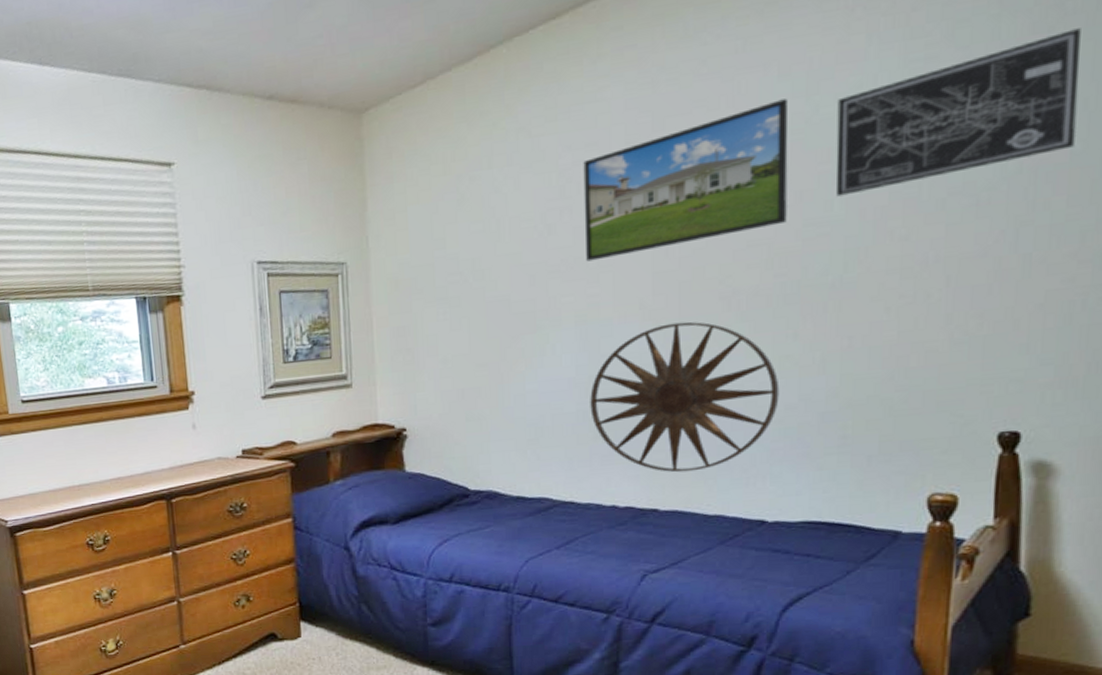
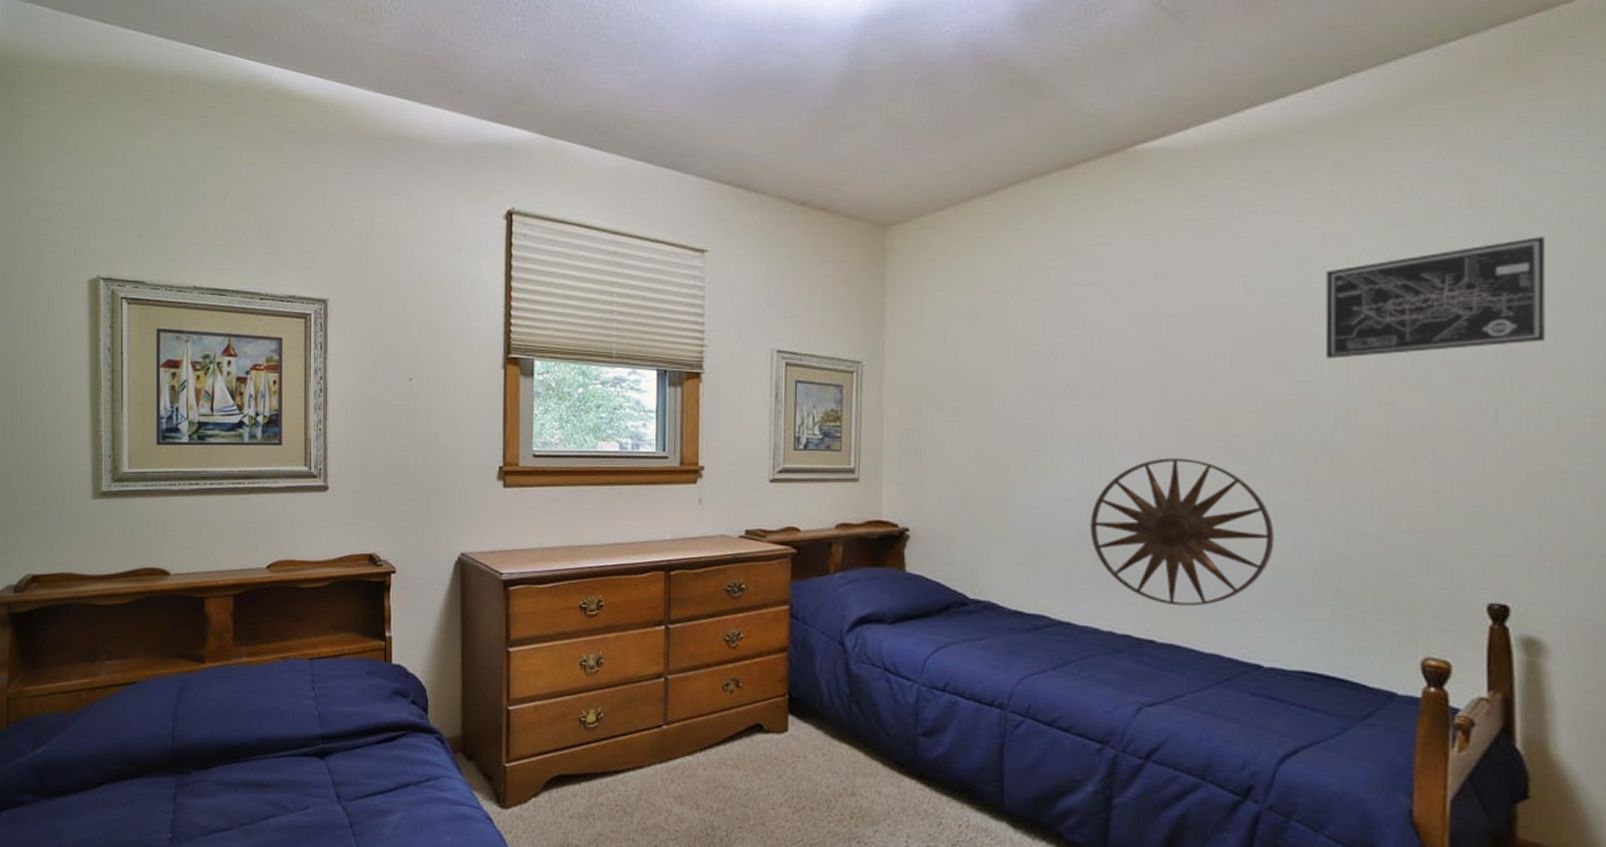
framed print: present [583,98,789,262] -> none [1089,264,1281,390]

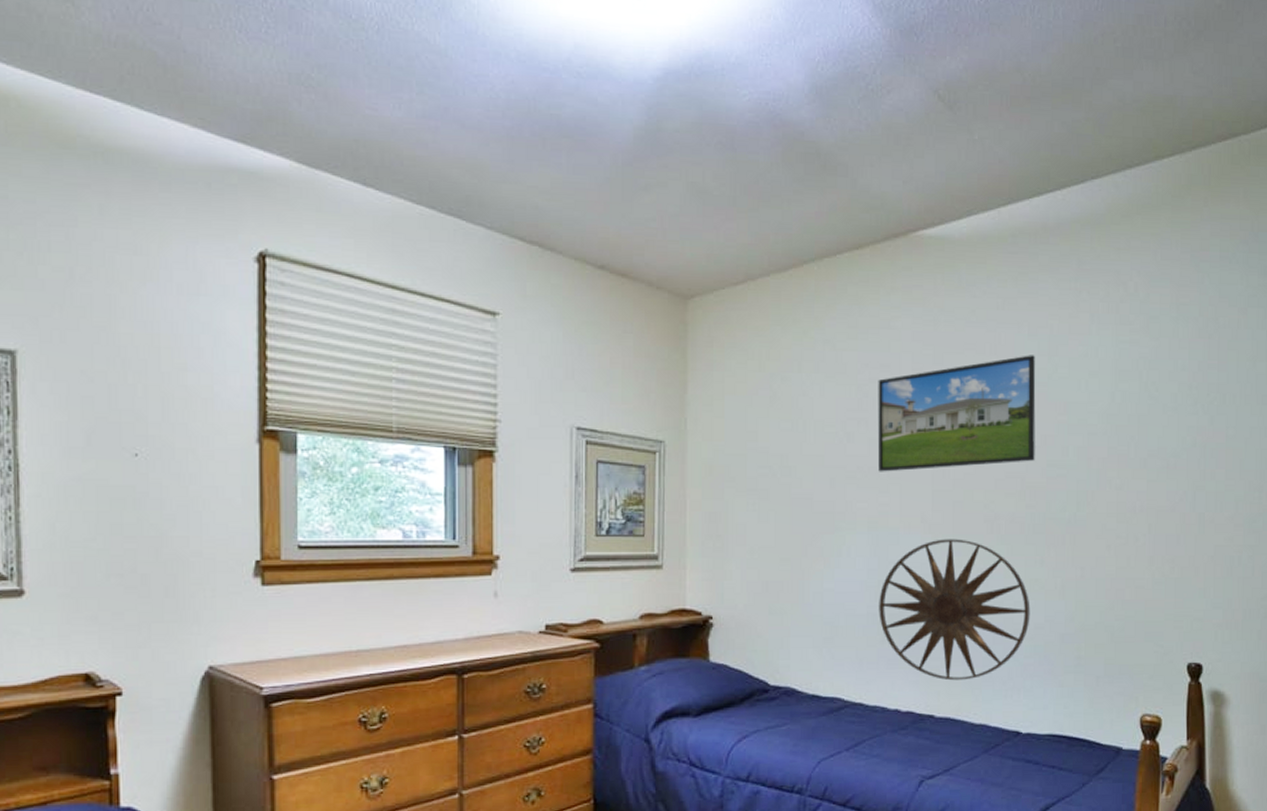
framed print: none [1089,264,1281,390] -> present [877,355,1036,472]
wall art: present [1325,237,1546,359] -> none [1070,339,1229,445]

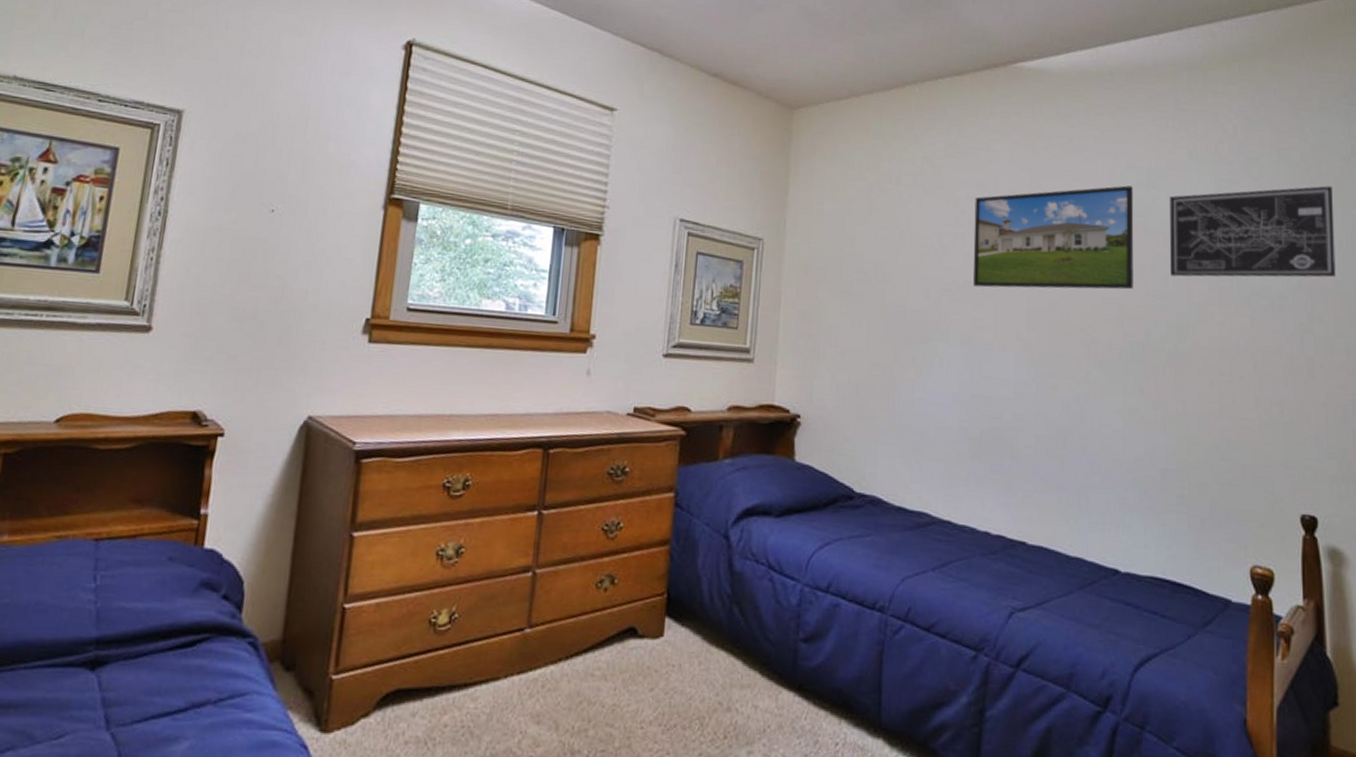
wall art: present [879,539,1030,681] -> none [970,358,1129,508]
wall art: none [1070,339,1229,445] -> present [1169,186,1336,278]

